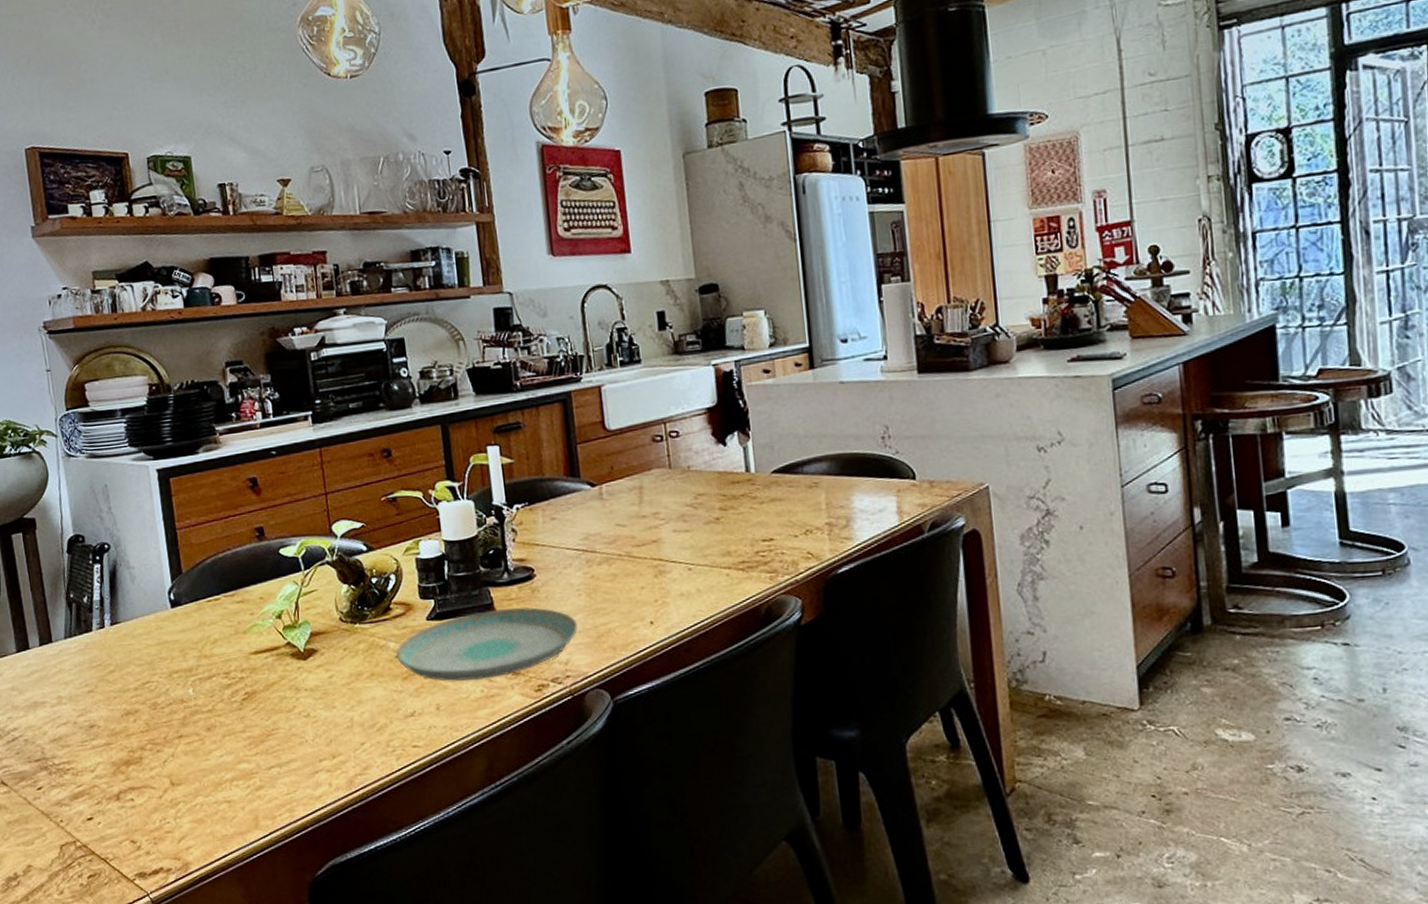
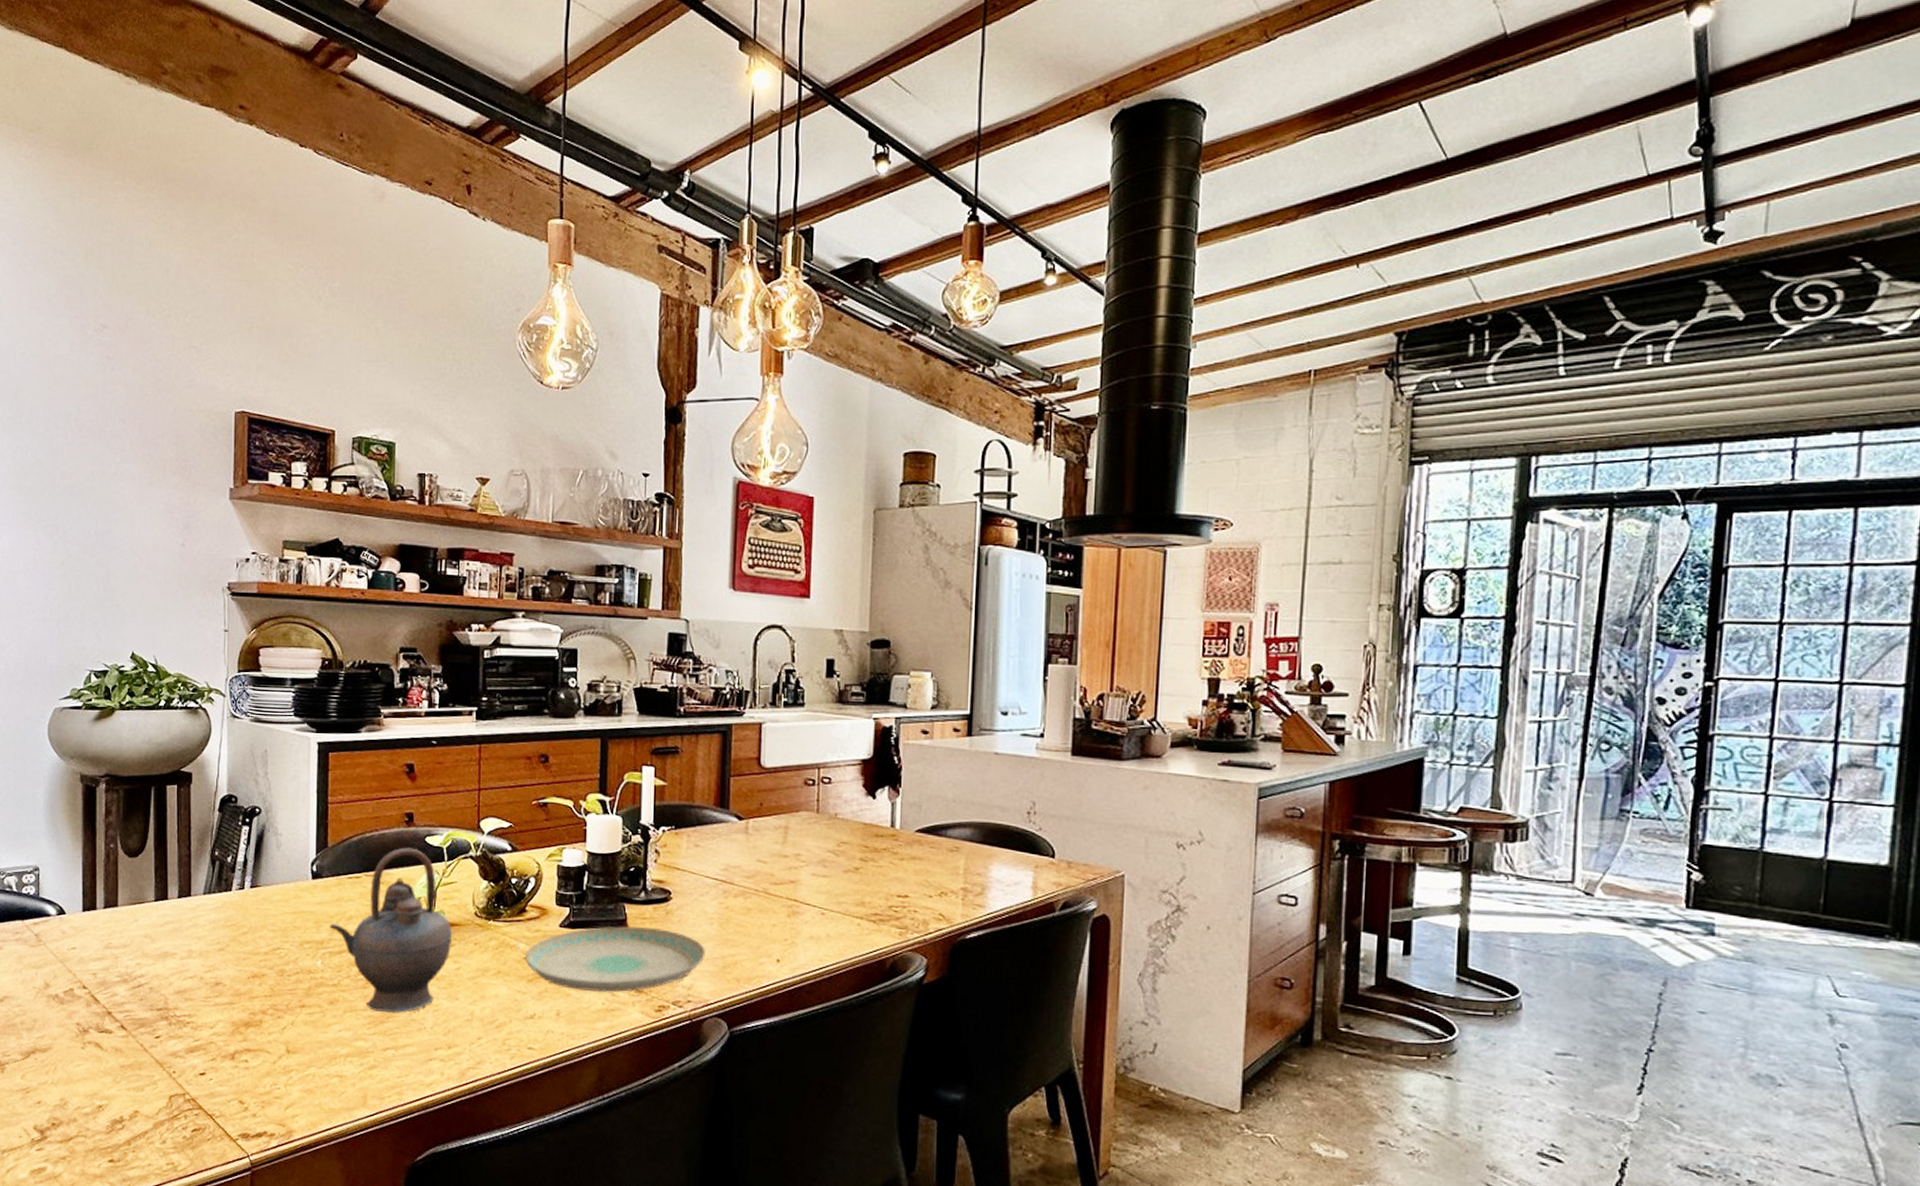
teapot: none [195,561,321,731] -> present [329,847,453,1013]

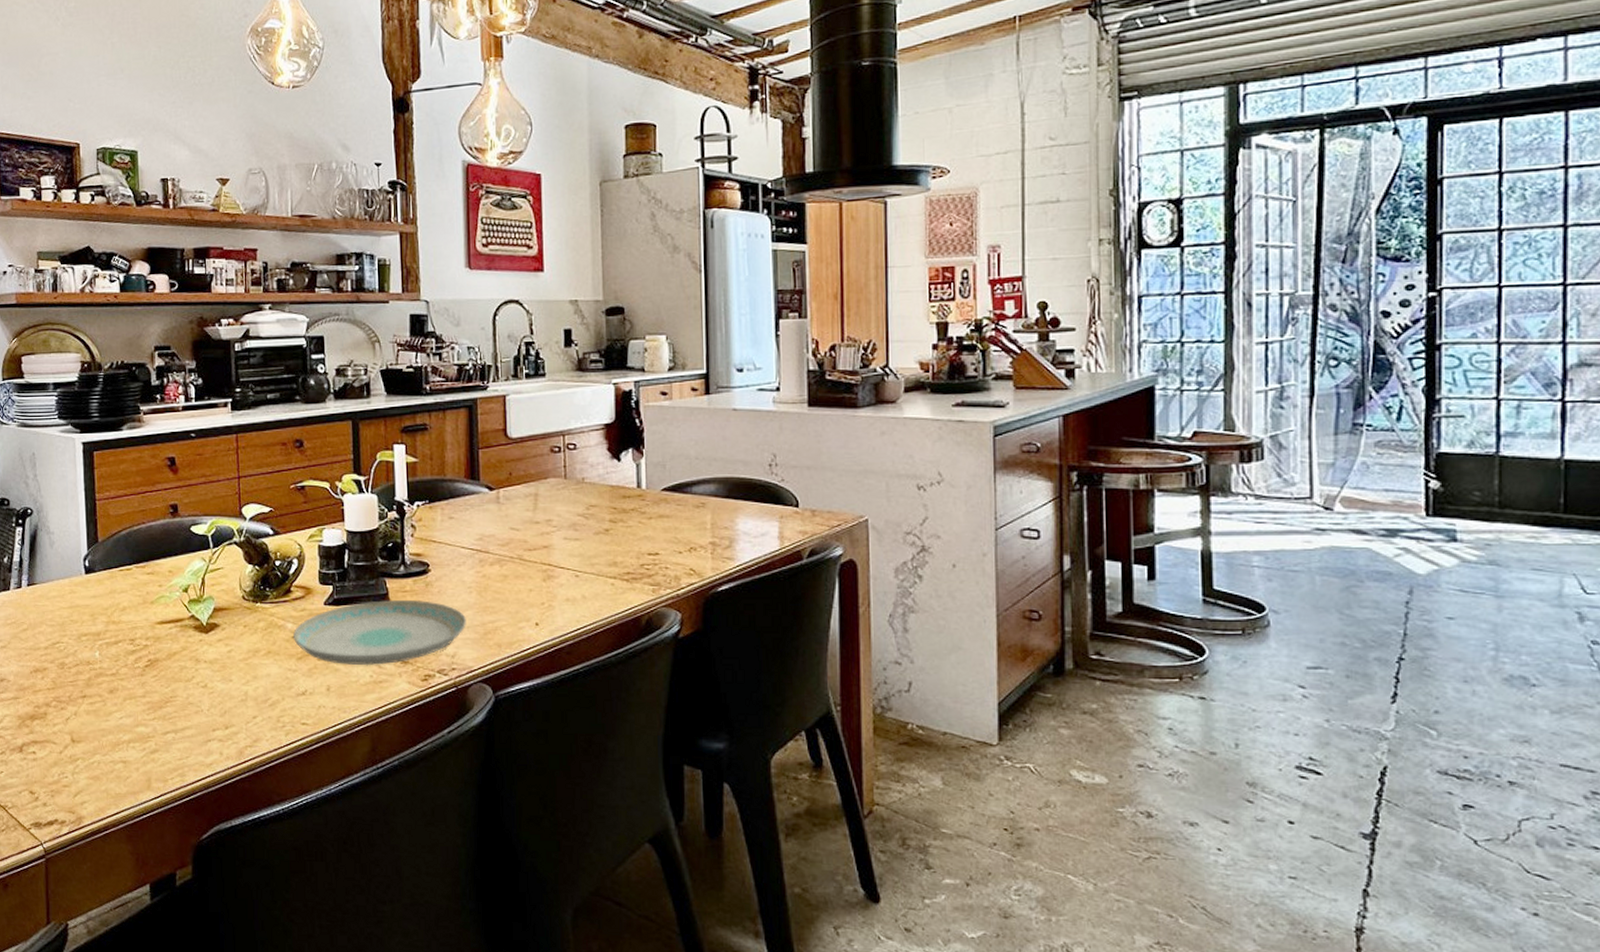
teapot: present [329,847,453,1013] -> none [104,537,223,698]

